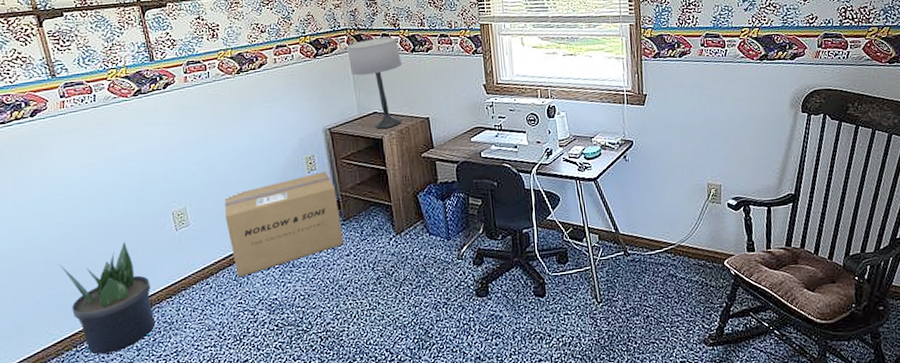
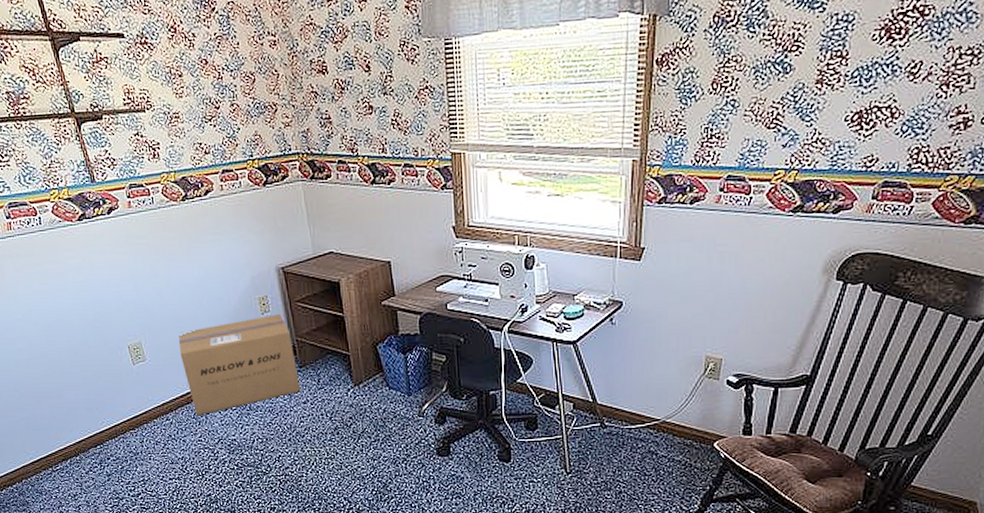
planter: present [58,242,156,355] -> none [26,372,122,476]
table lamp: present [347,37,402,129] -> none [299,165,361,271]

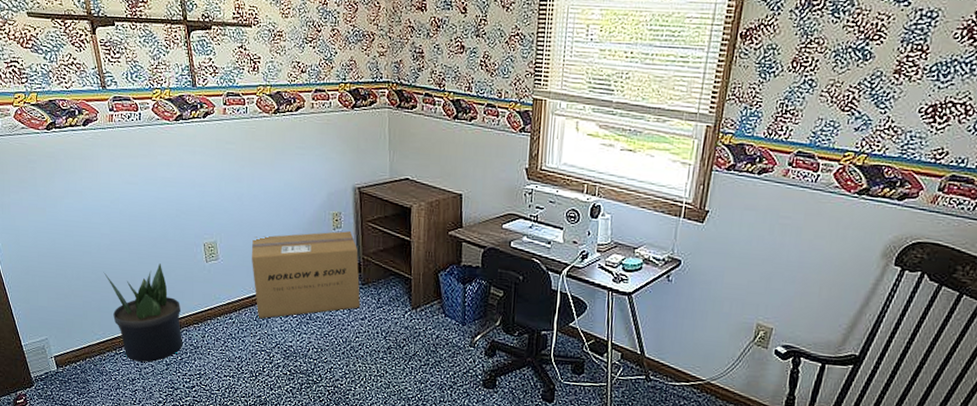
planter: none [26,372,122,476] -> present [103,263,183,363]

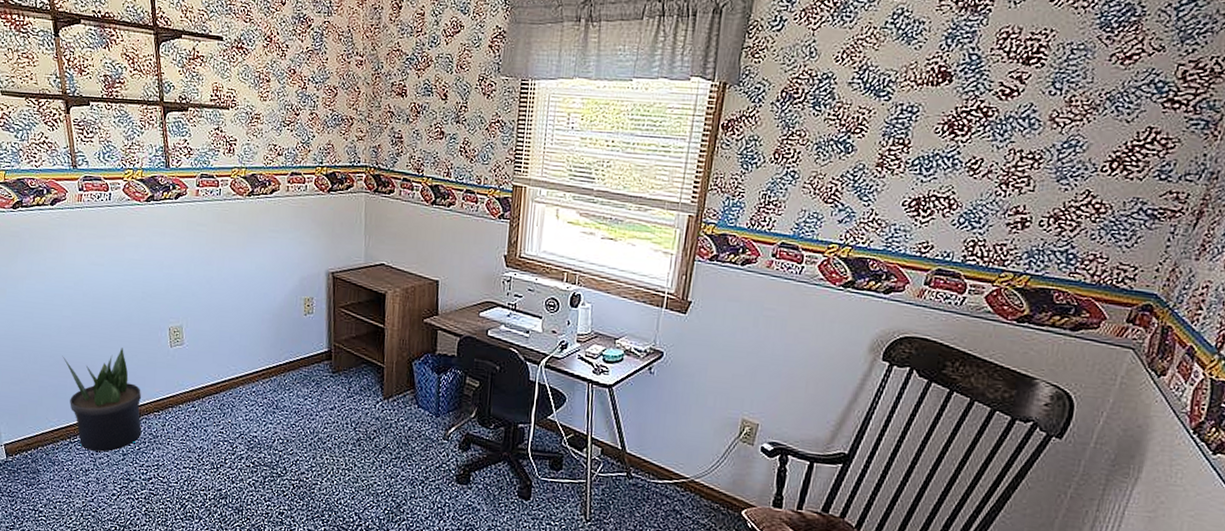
box: present [251,231,360,319] -> none [217,317,330,408]

